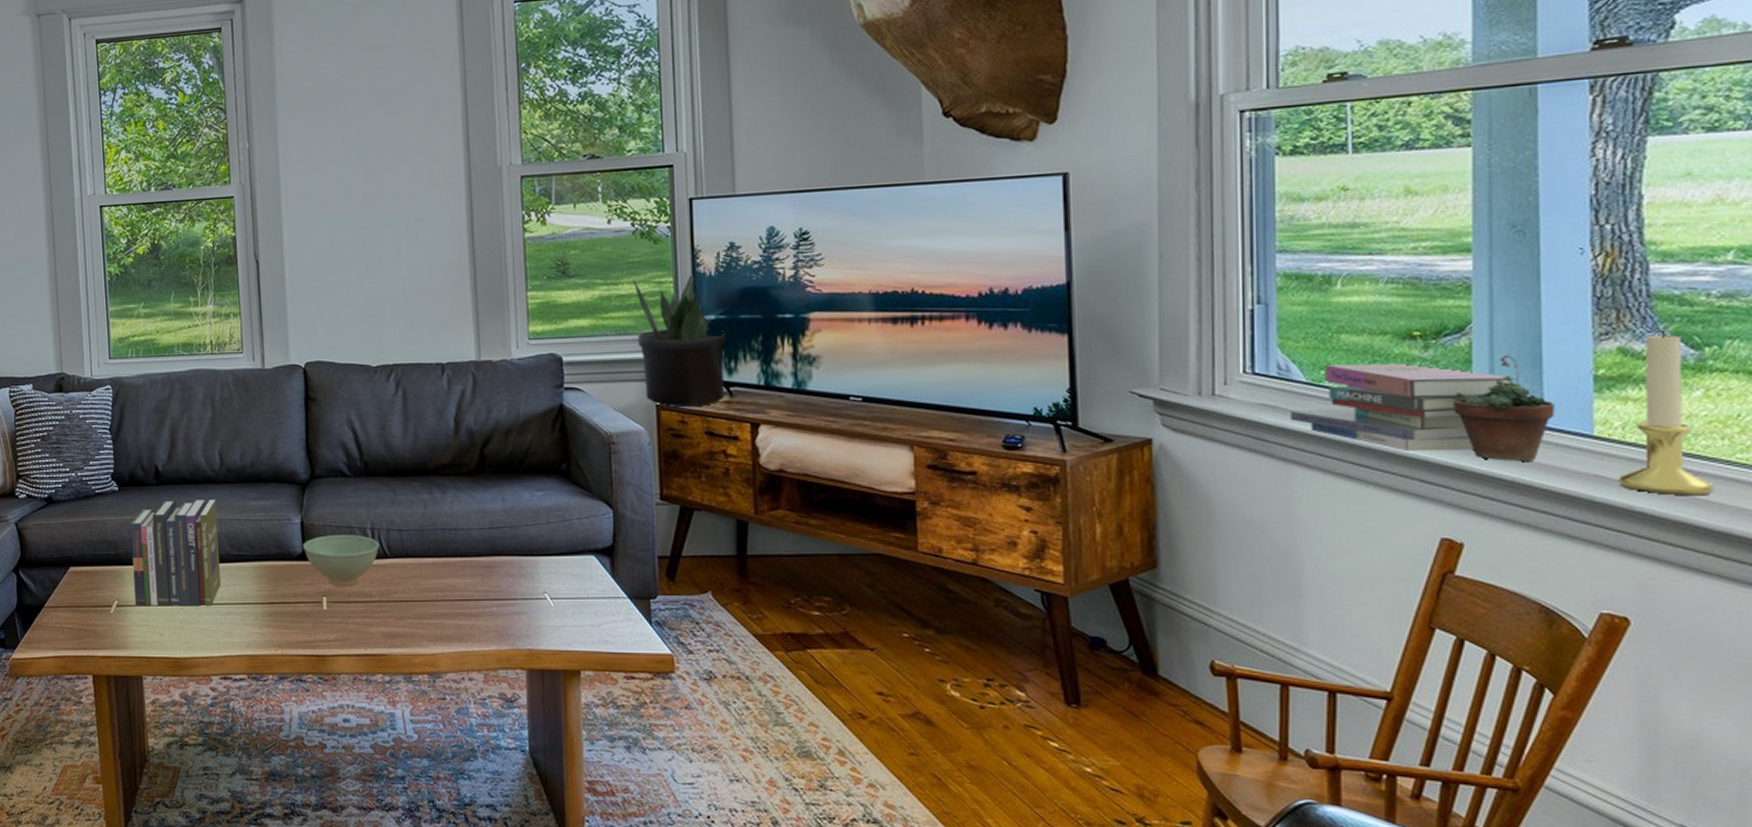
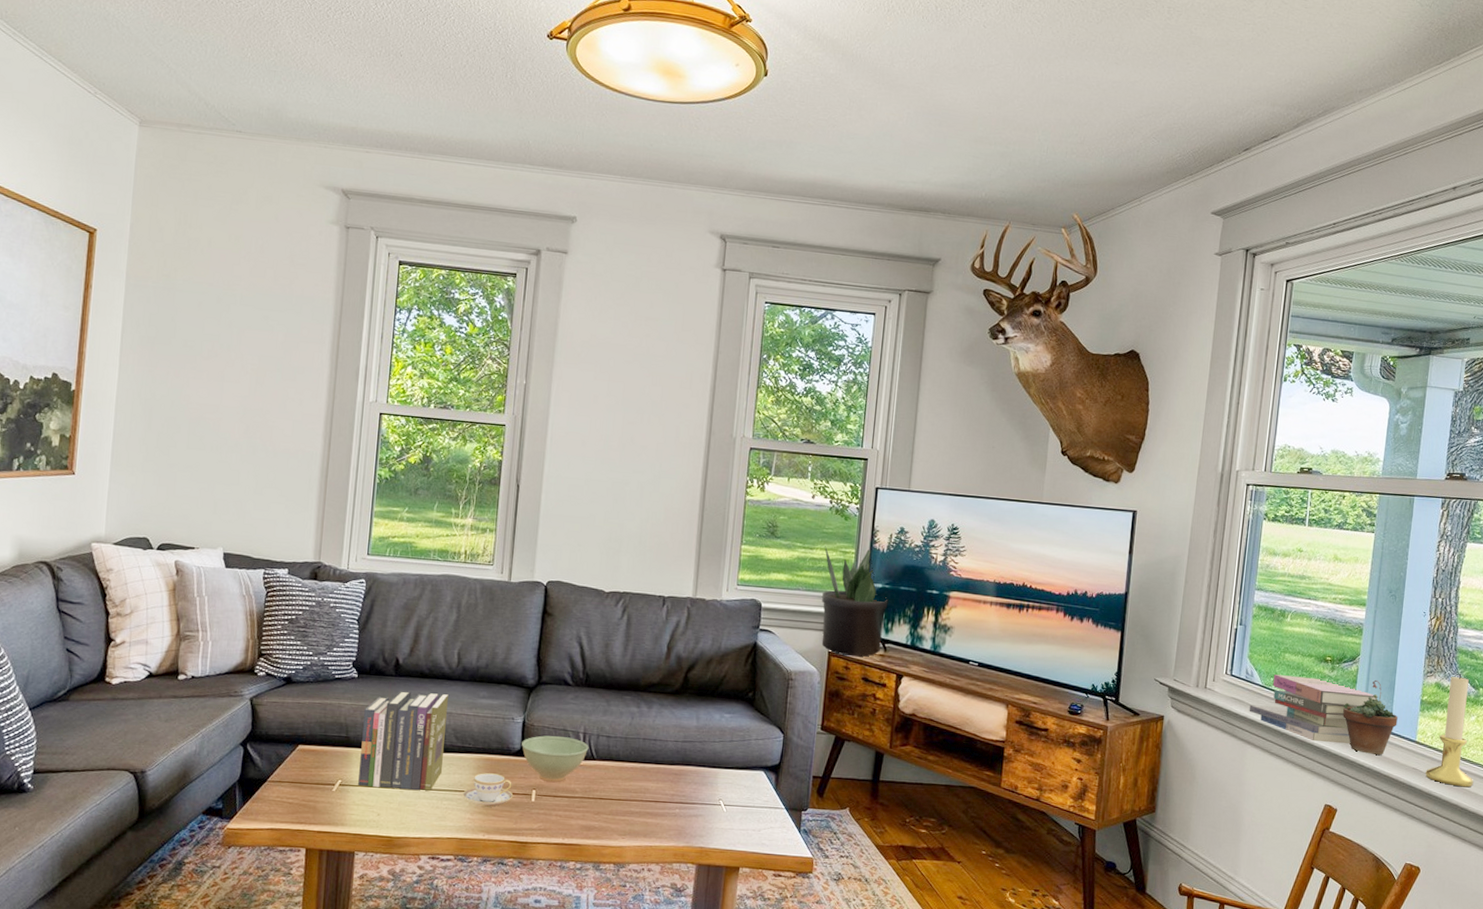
teacup: none [247,582,303,619] -> present [462,773,514,807]

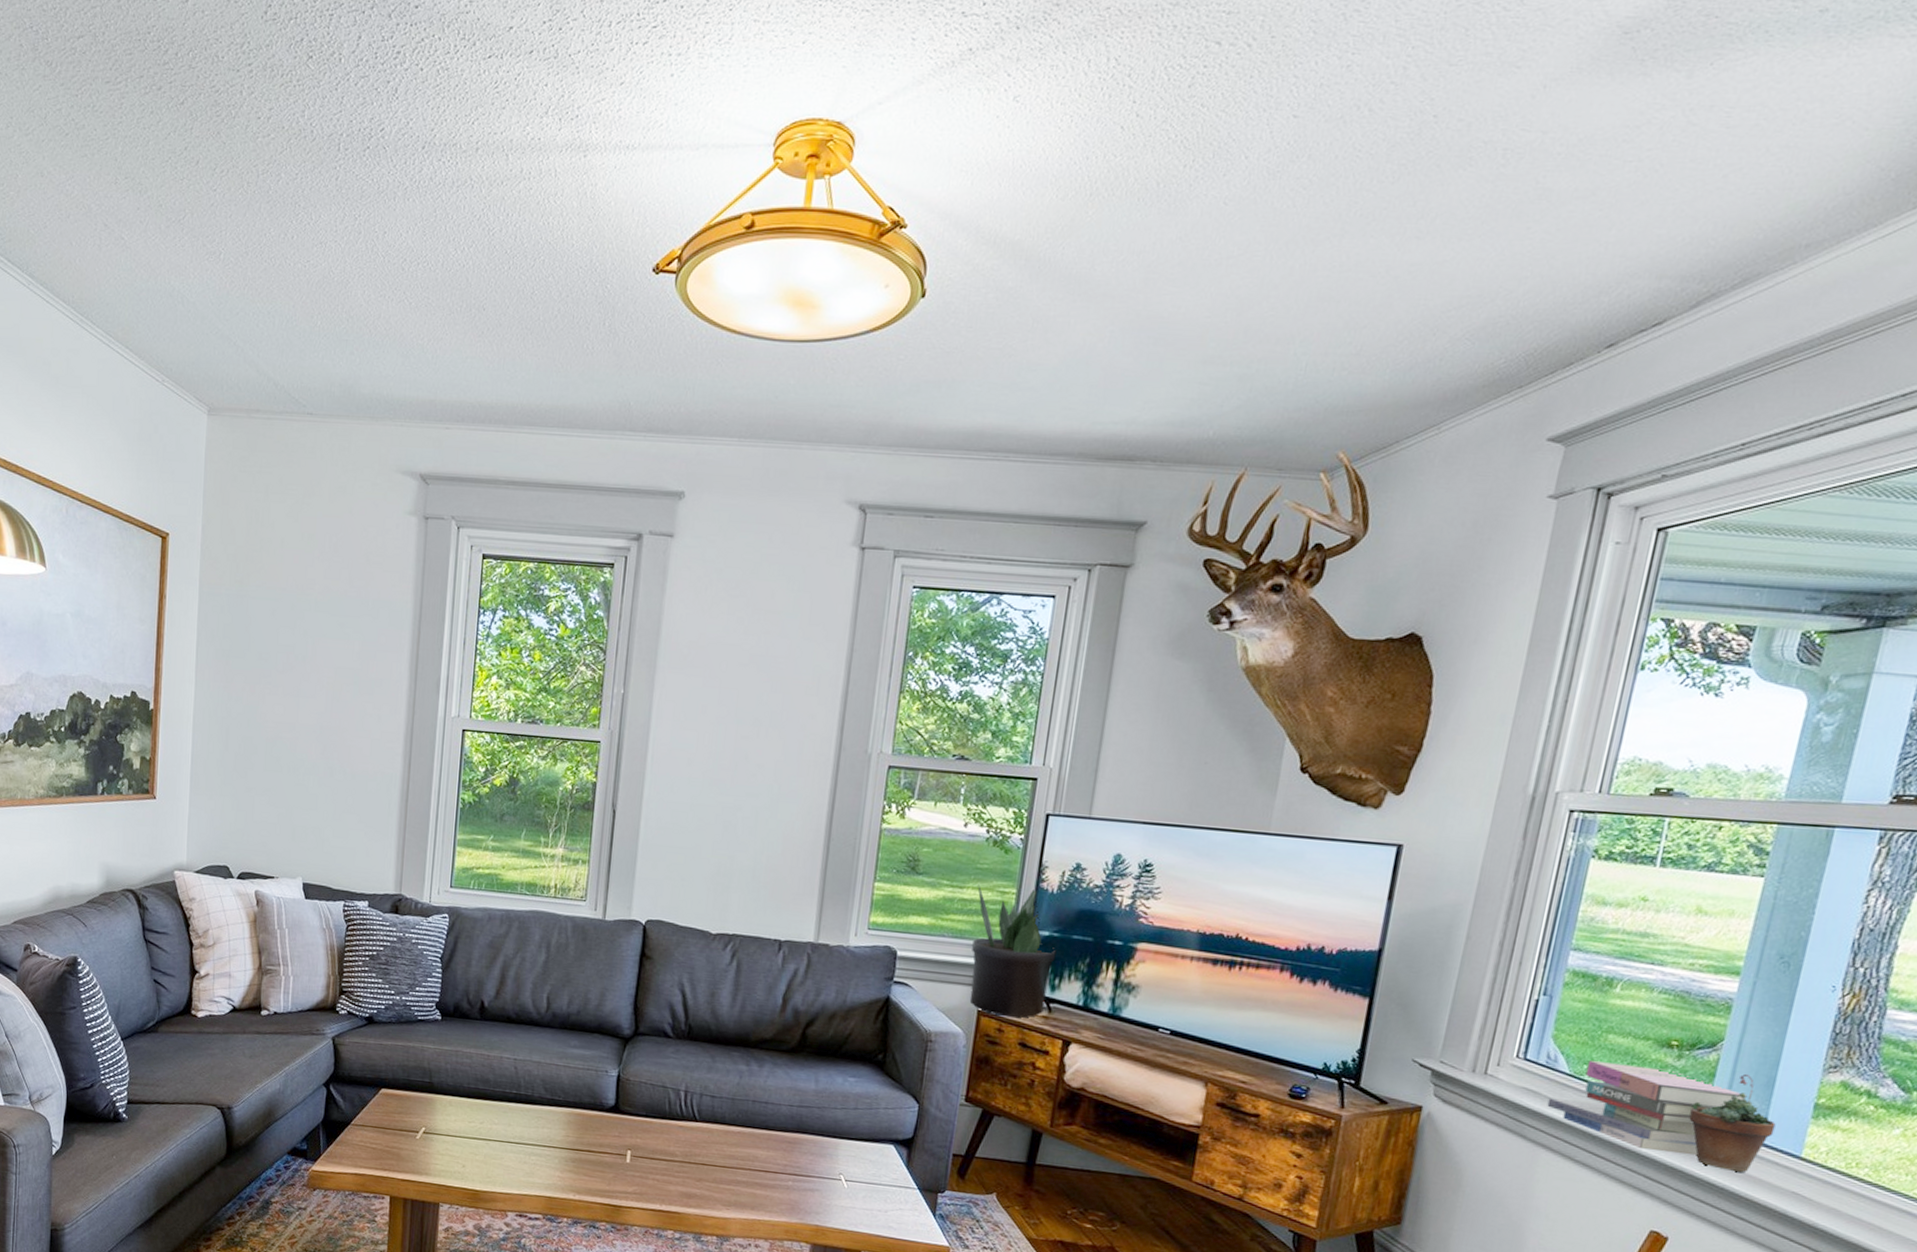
books: present [358,690,448,791] -> none [442,1035,537,1144]
teacup: present [462,773,514,807] -> none [552,1128,607,1166]
bowl: present [522,735,589,783] -> none [616,1091,691,1144]
candle holder: present [1425,674,1474,788] -> none [1811,1071,1896,1223]

